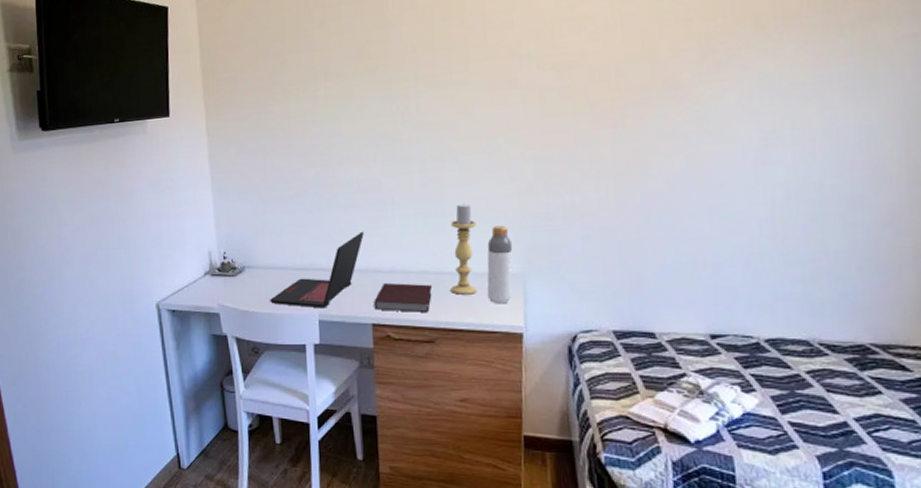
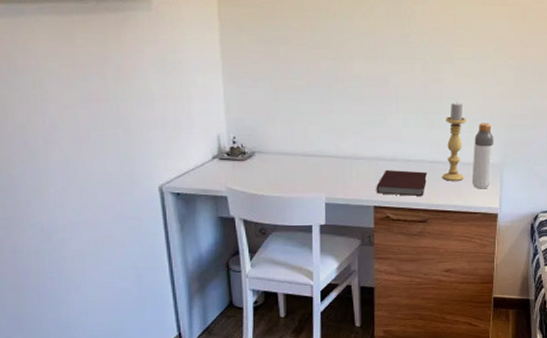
laptop: present [270,231,364,309] -> none [279,122,370,192]

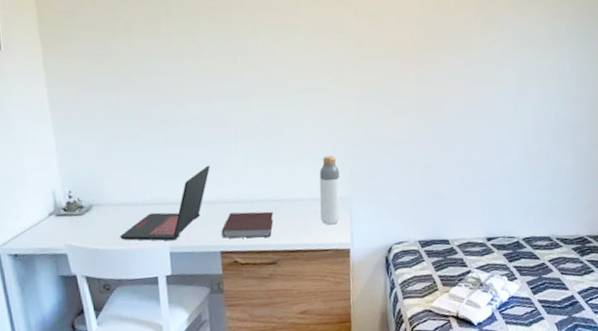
laptop: none [279,122,370,192] -> present [120,165,210,241]
candle holder: present [442,102,466,181] -> none [288,137,312,219]

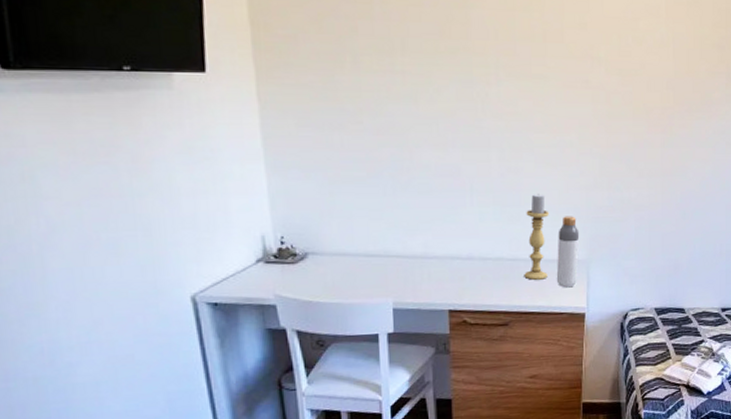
laptop: present [120,165,210,241] -> none [338,217,442,297]
notebook: present [221,211,274,239] -> none [451,269,508,298]
candle holder: none [288,137,312,219] -> present [524,194,549,280]

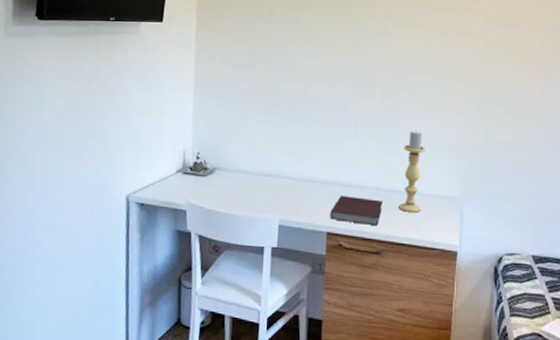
notebook: none [451,269,508,298] -> present [330,195,384,225]
bottle: present [556,216,580,288] -> none [429,153,455,224]

